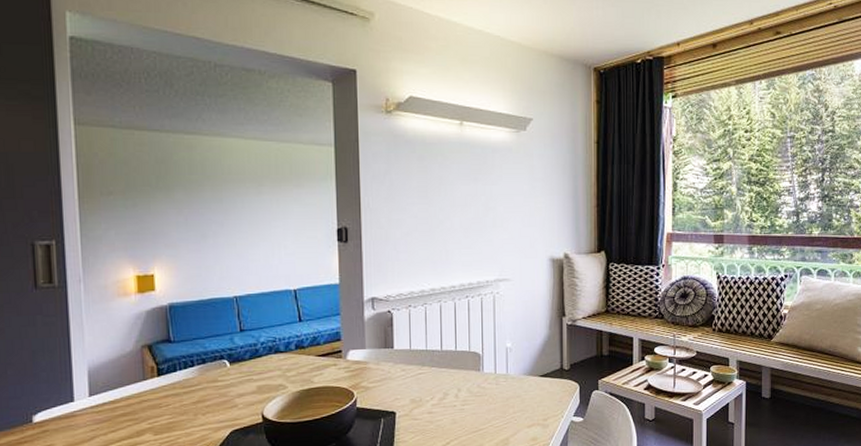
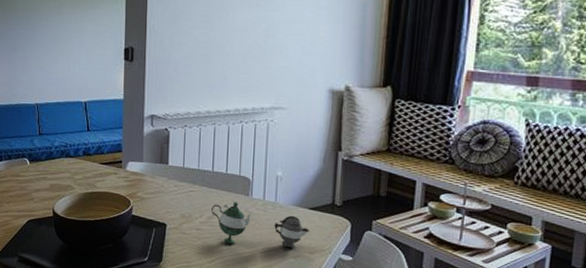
teapot: none [443,379,542,423] -> present [211,202,310,248]

